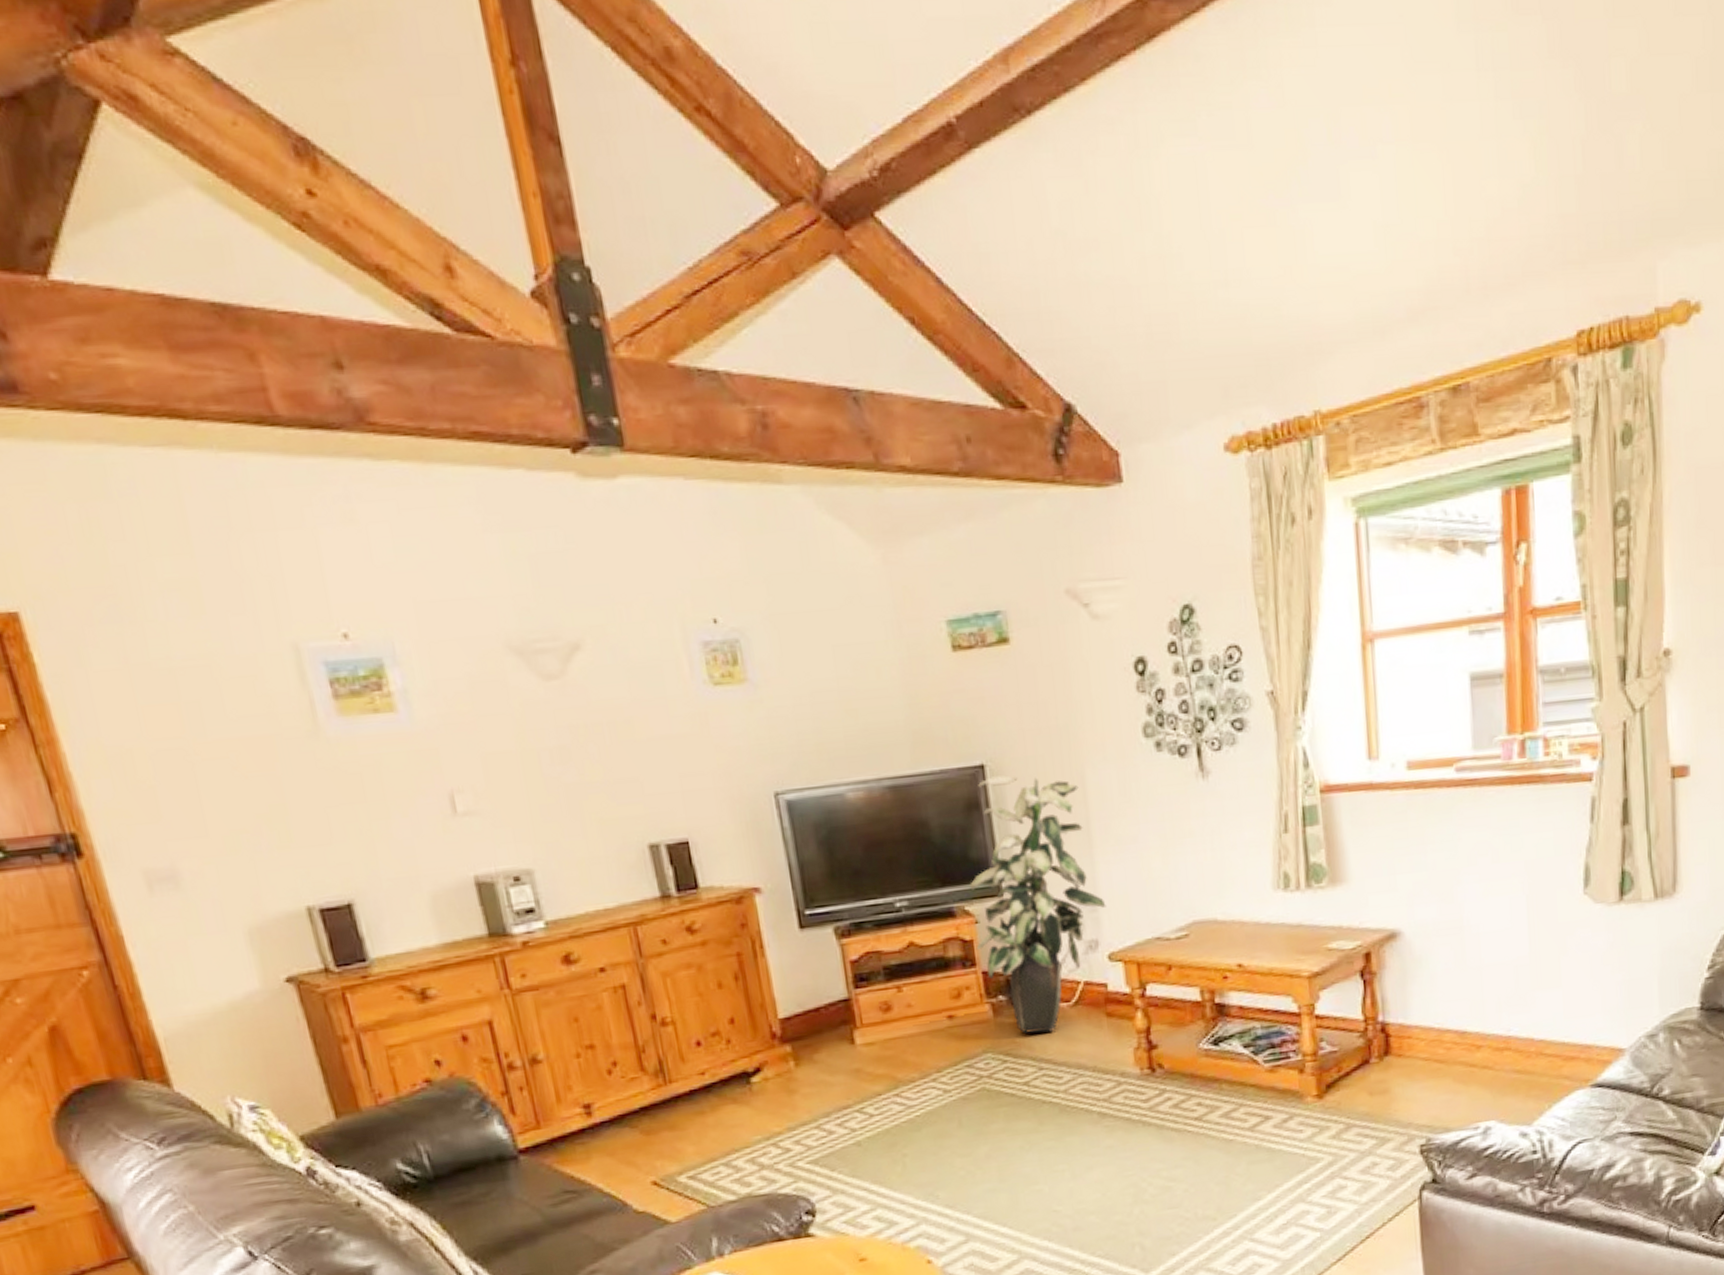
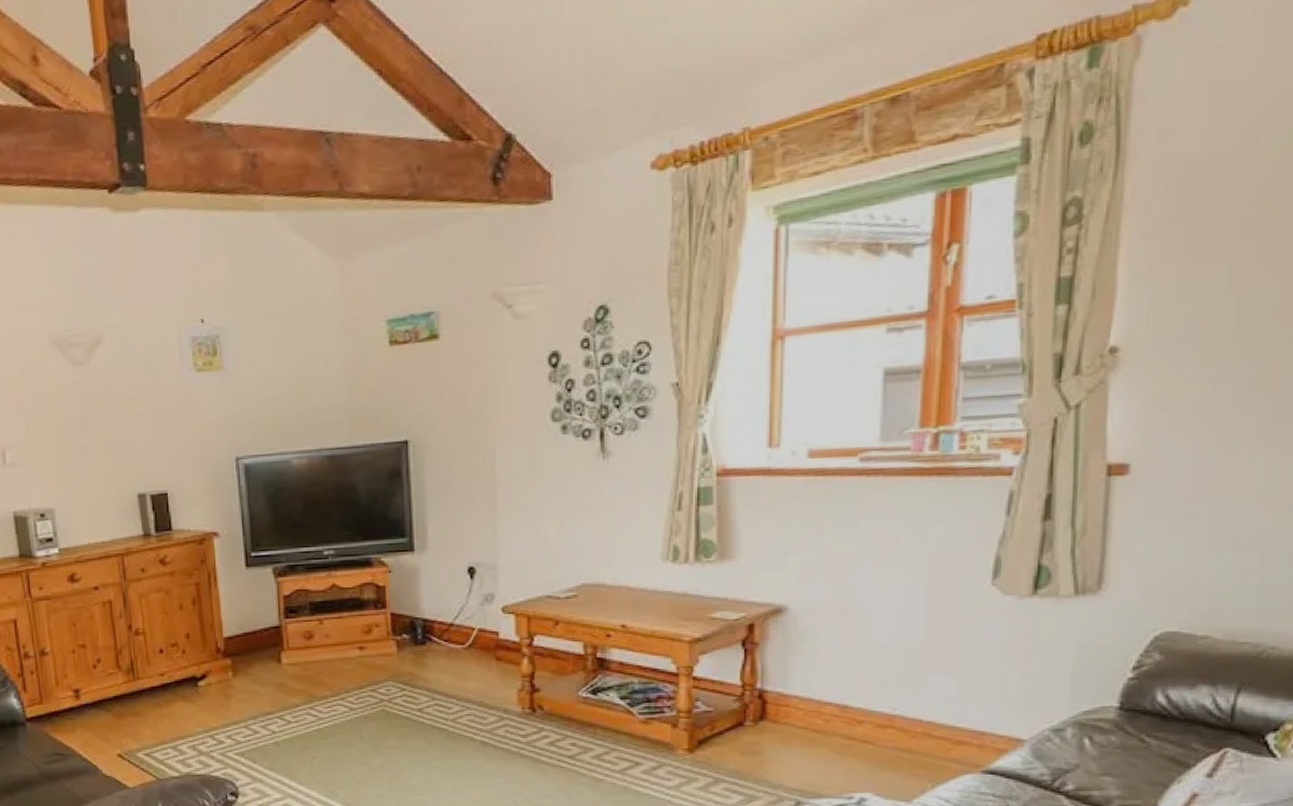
indoor plant: present [968,775,1106,1034] -> none [386,450,504,669]

